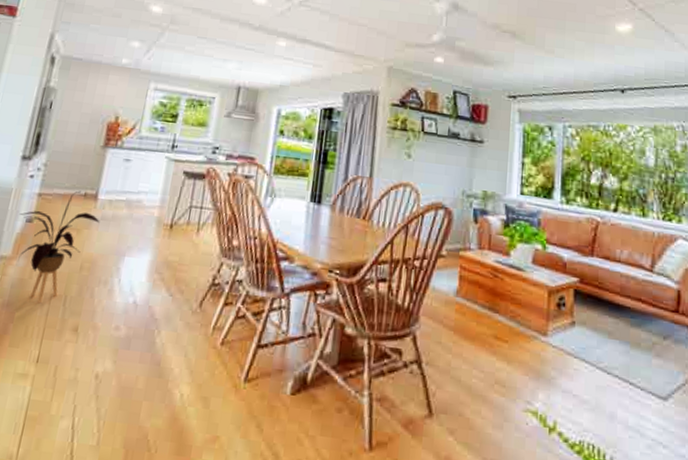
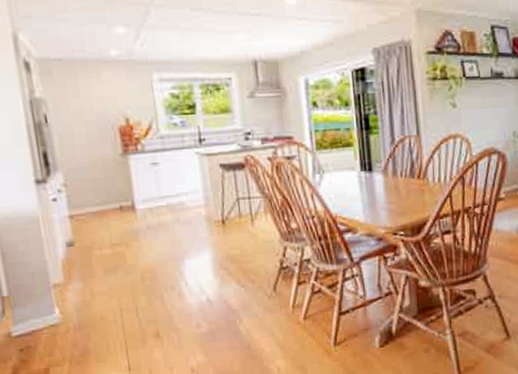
house plant: present [18,190,100,302] -> none [56,205,147,319]

